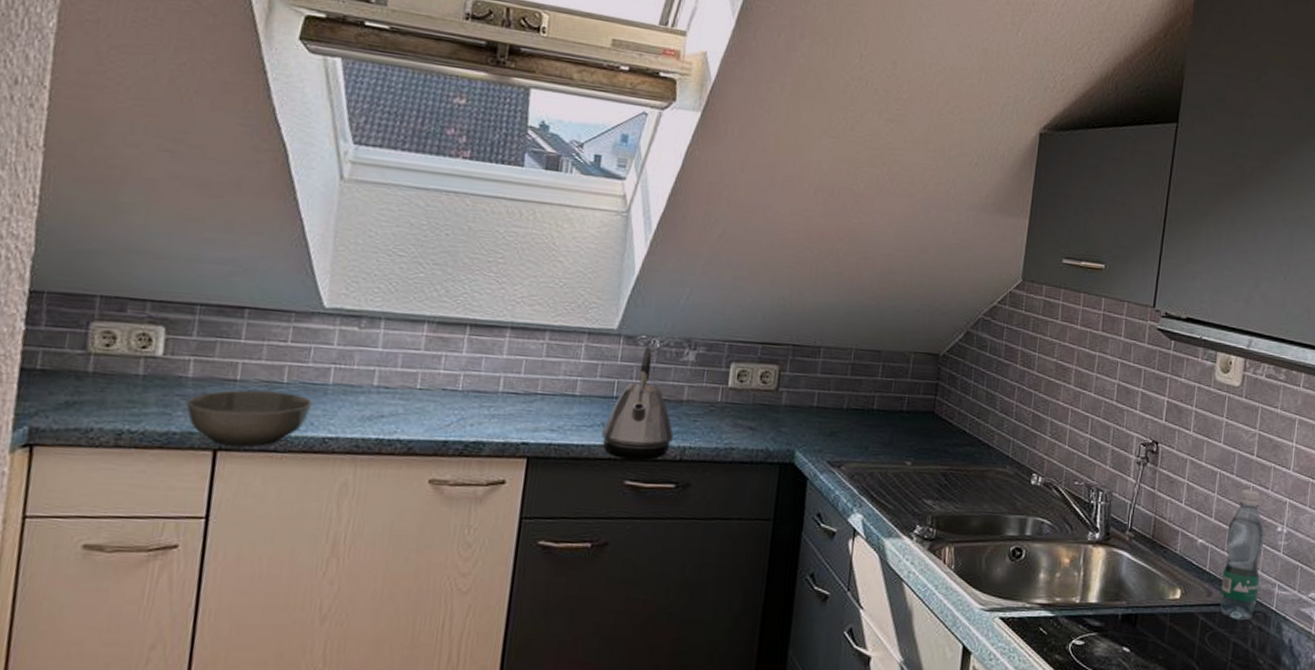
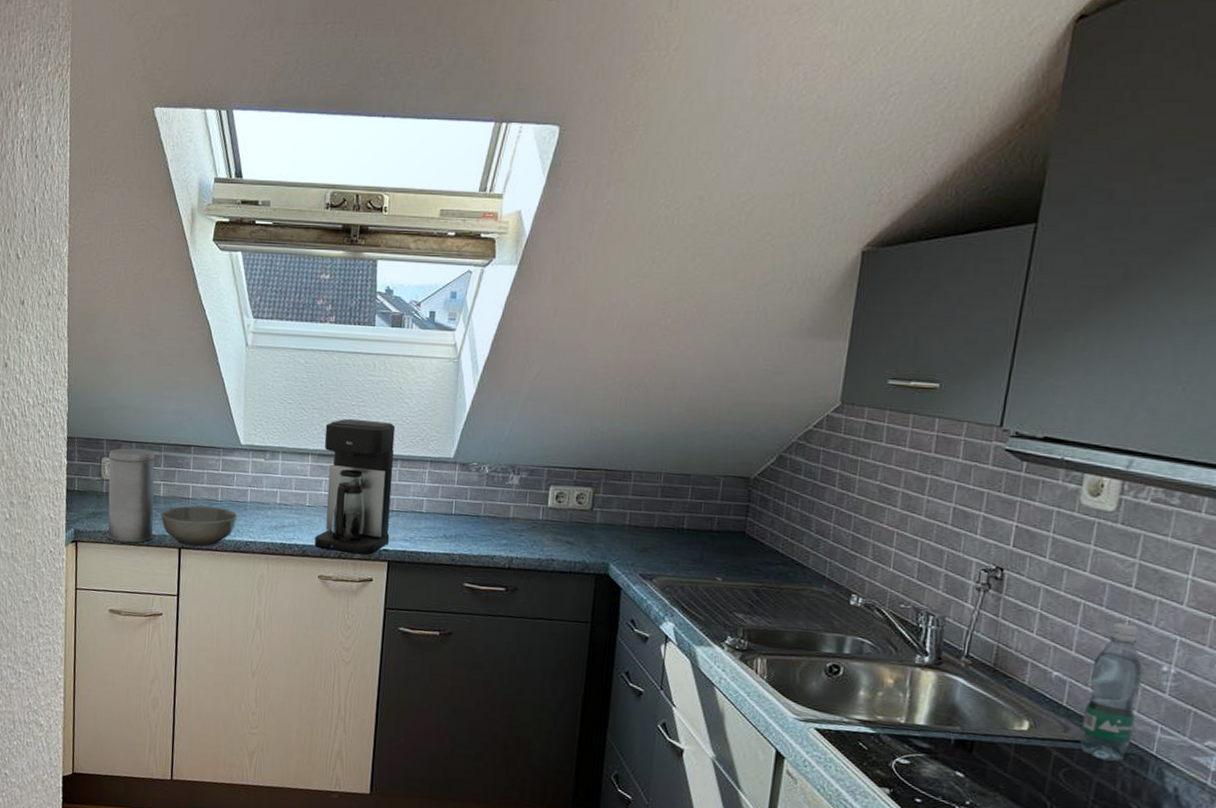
canister: none [89,308,184,446] -> present [107,448,155,544]
coffee maker: none [425,278,545,451] -> present [314,418,396,556]
kettle: present [600,347,674,461] -> none [443,473,502,568]

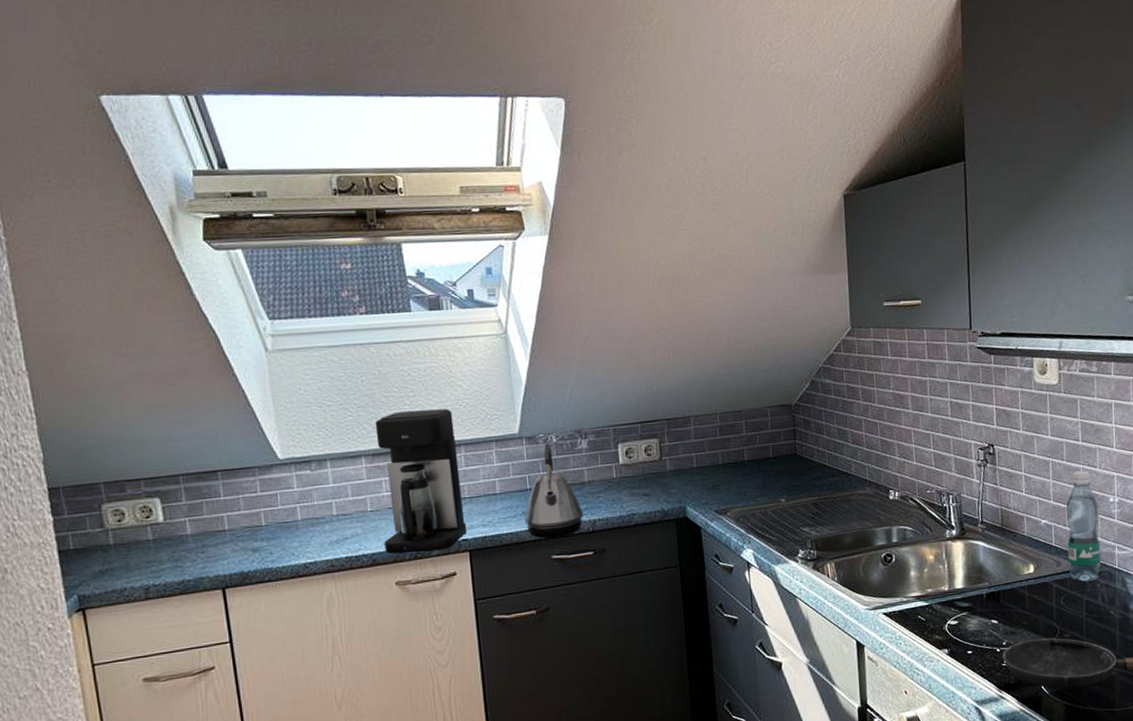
canister: present [107,448,155,544] -> none [109,484,188,599]
bowl: present [160,505,238,547] -> none [191,532,290,584]
kettle: none [443,473,502,568] -> present [524,443,584,539]

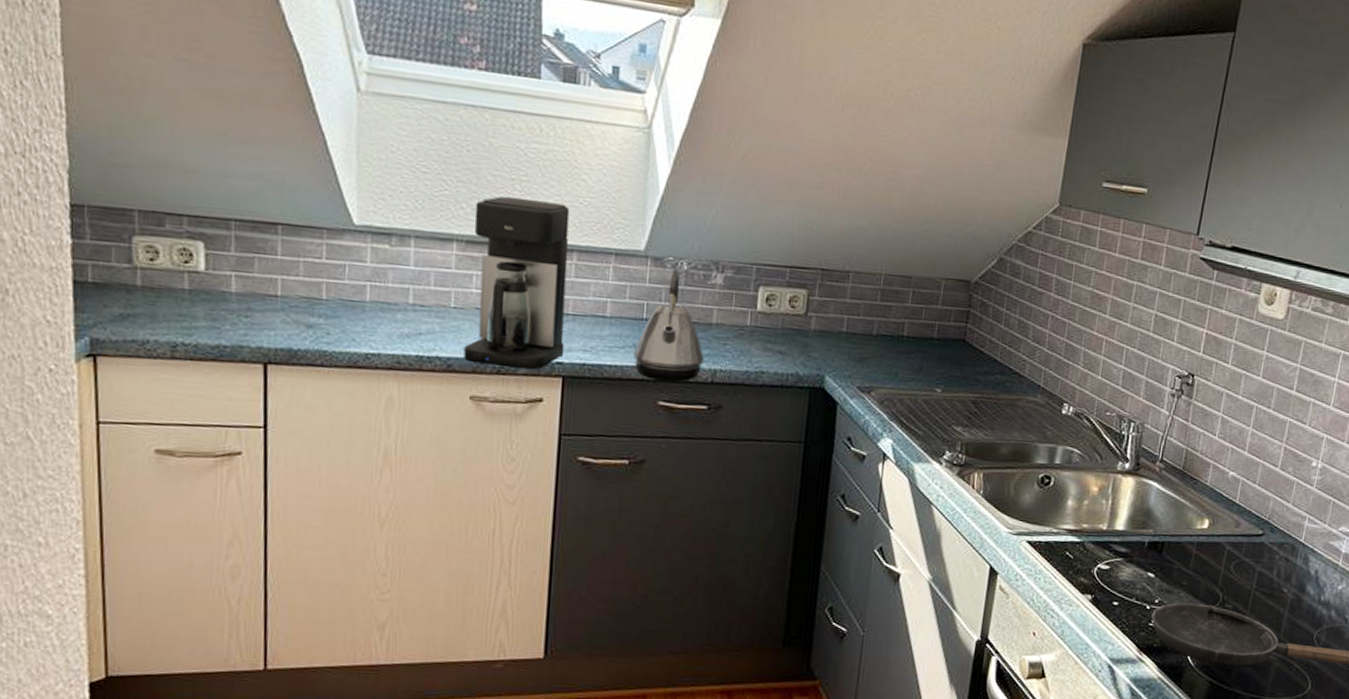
bottle: present [1066,470,1102,582] -> none [1247,423,1299,552]

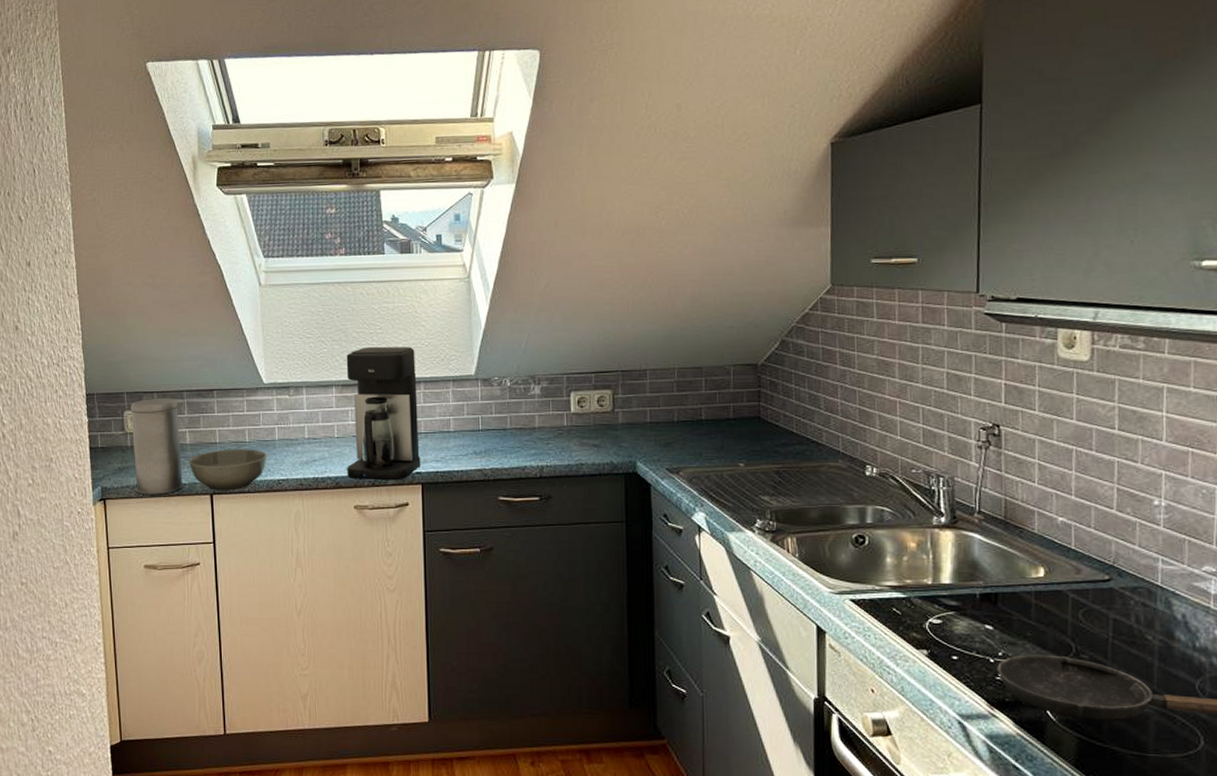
canister: none [143,223,224,358] -> present [130,398,184,496]
bowl: none [232,305,352,362] -> present [188,449,267,491]
kettle: present [632,269,704,383] -> none [474,387,532,480]

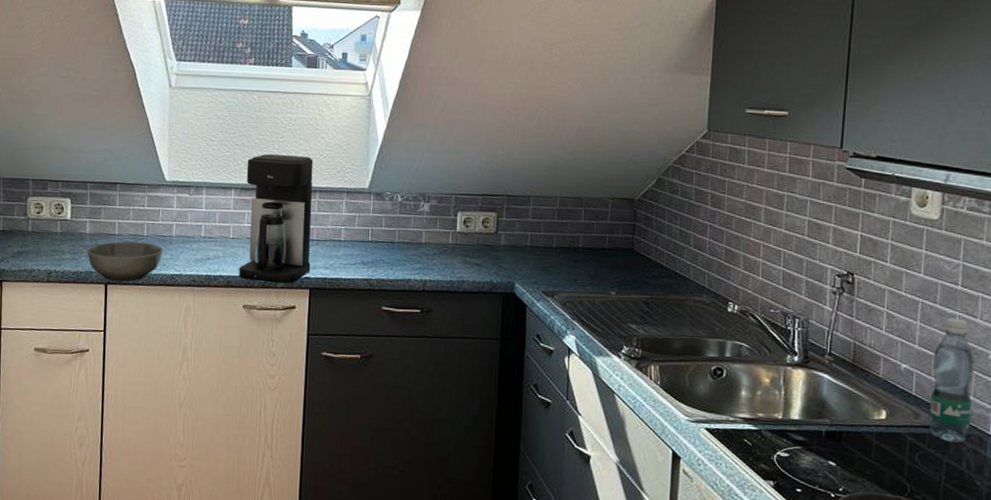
canister: present [130,398,184,496] -> none [32,187,81,281]
bottle: none [1091,464,1139,597] -> present [929,318,976,444]

